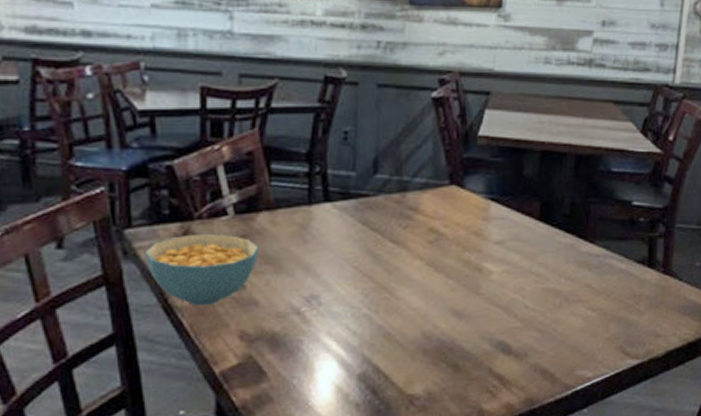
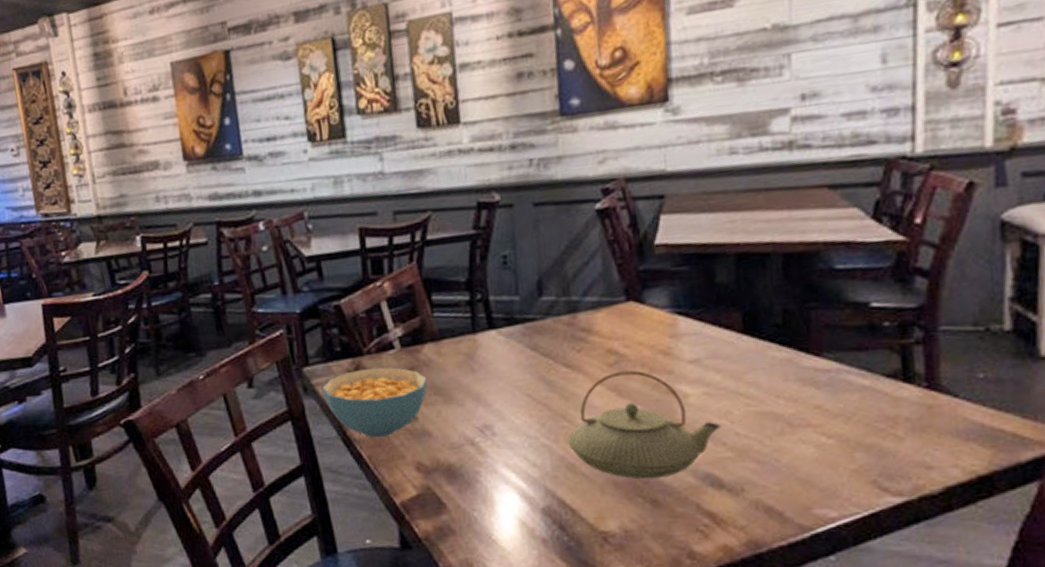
teapot: none [387,248,515,347] -> present [567,370,721,480]

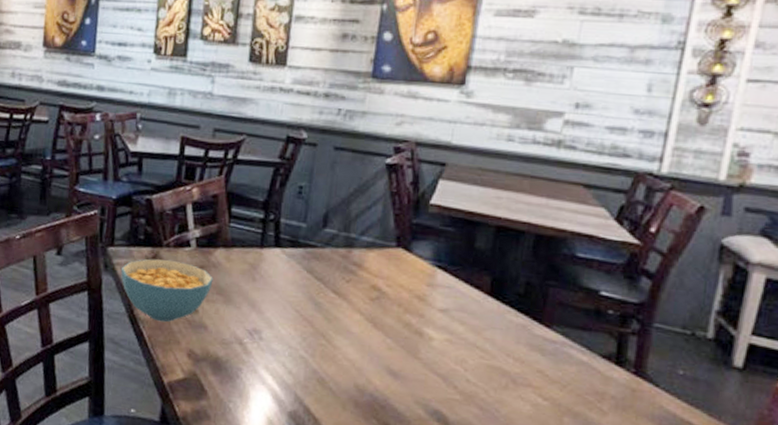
teapot: present [567,370,721,480] -> none [322,306,456,406]

